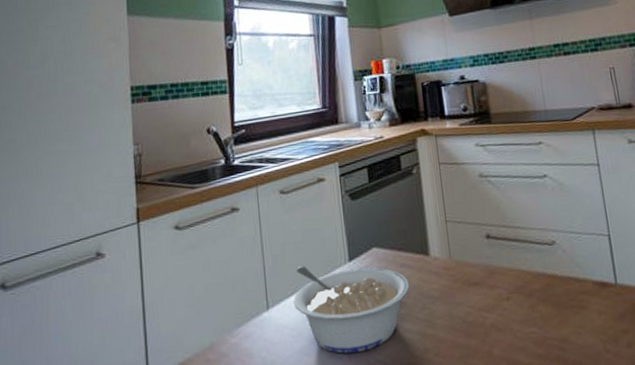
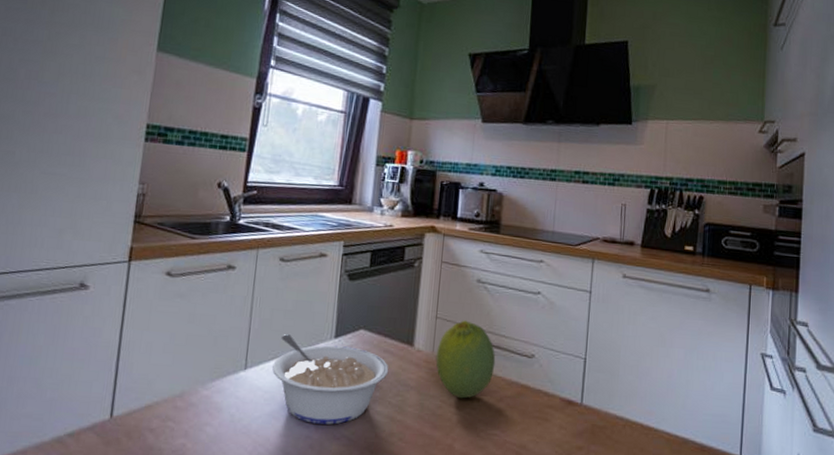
fruit: none [453,218,517,301] -> present [435,320,496,399]

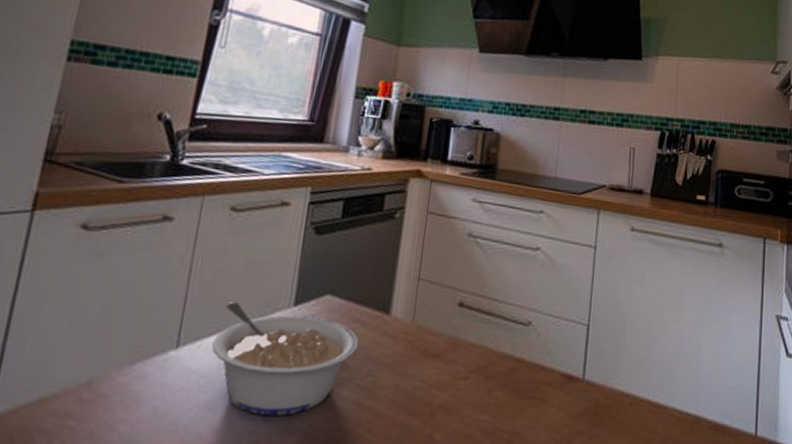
fruit: present [435,320,496,399] -> none [416,282,487,377]

